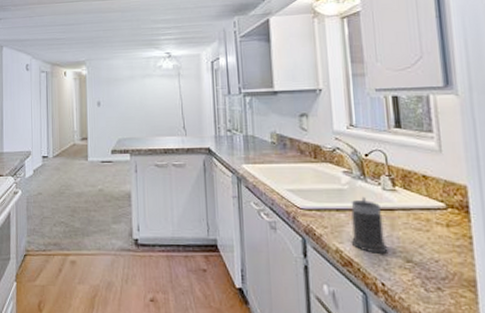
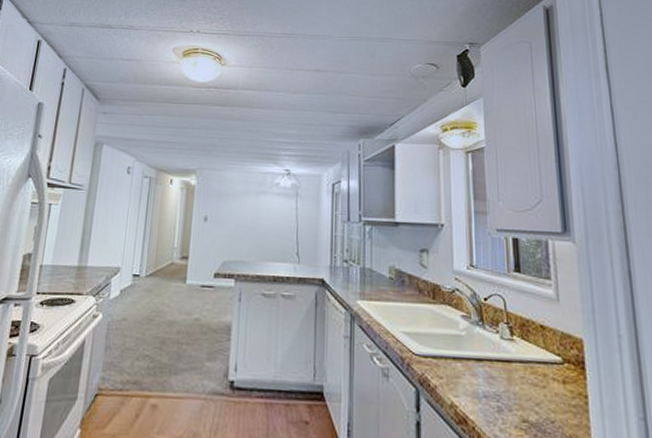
mug: present [351,196,388,254] -> none [466,344,505,411]

